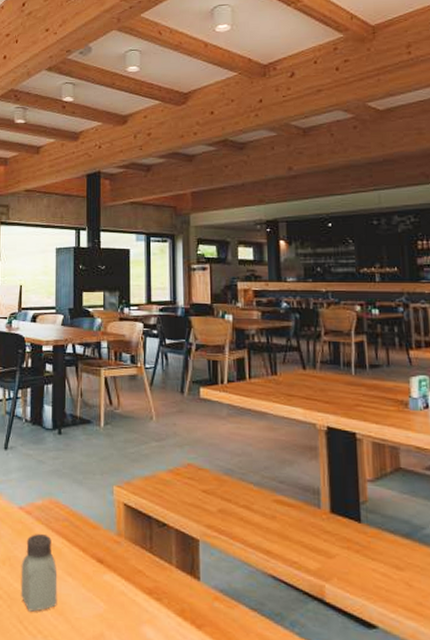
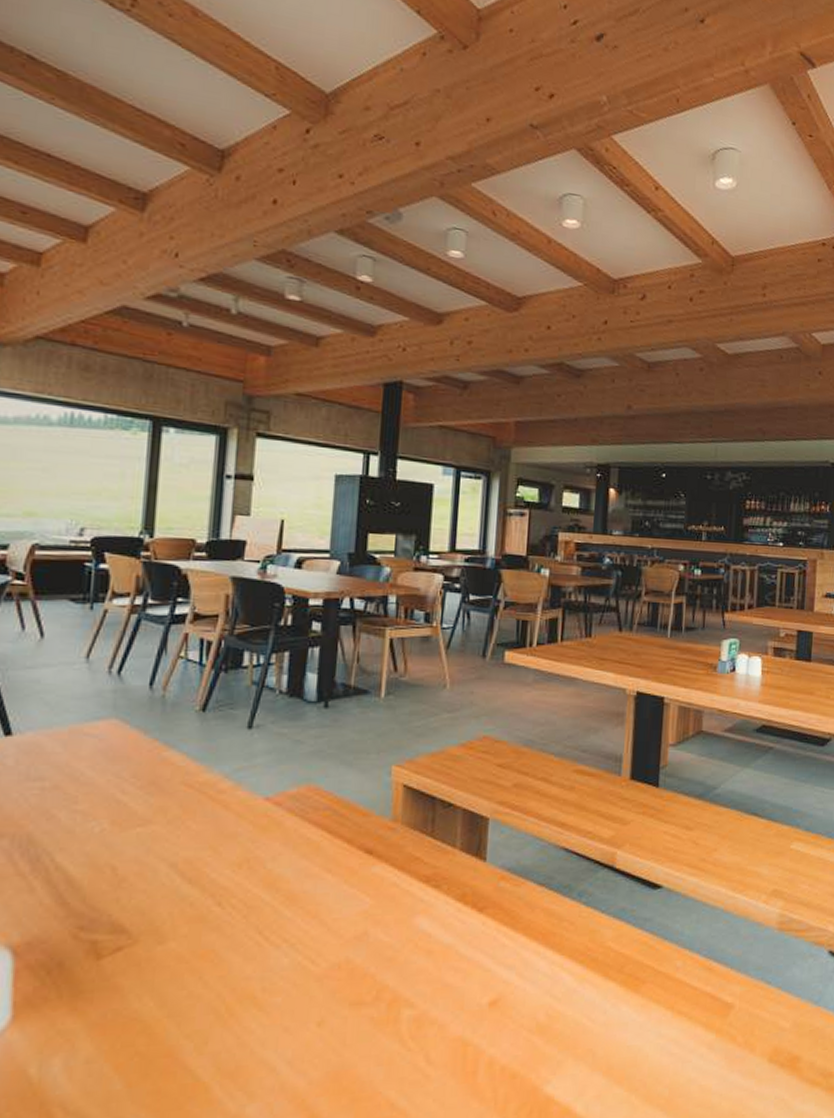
saltshaker: present [20,534,58,612] -> none [261,828,313,919]

